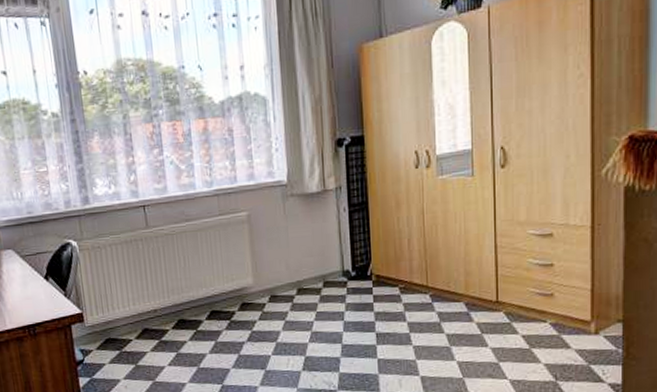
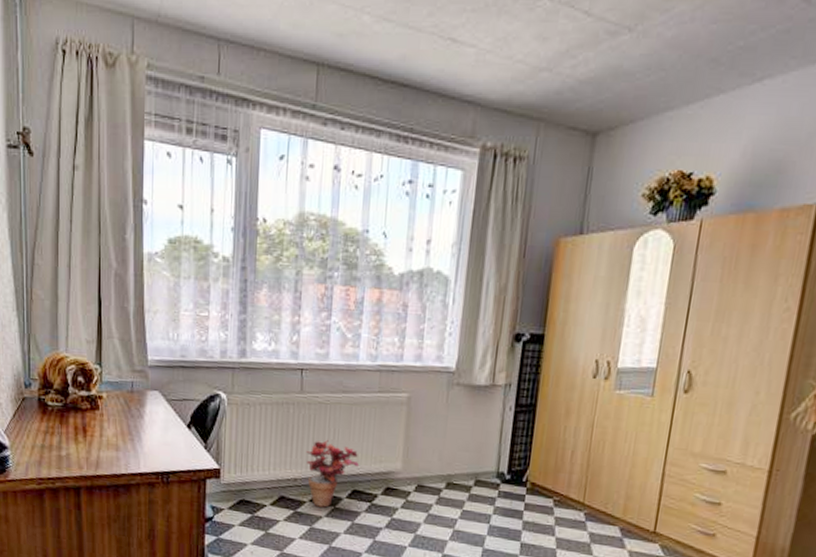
potted plant: none [161,267,213,333] -> present [306,439,359,508]

